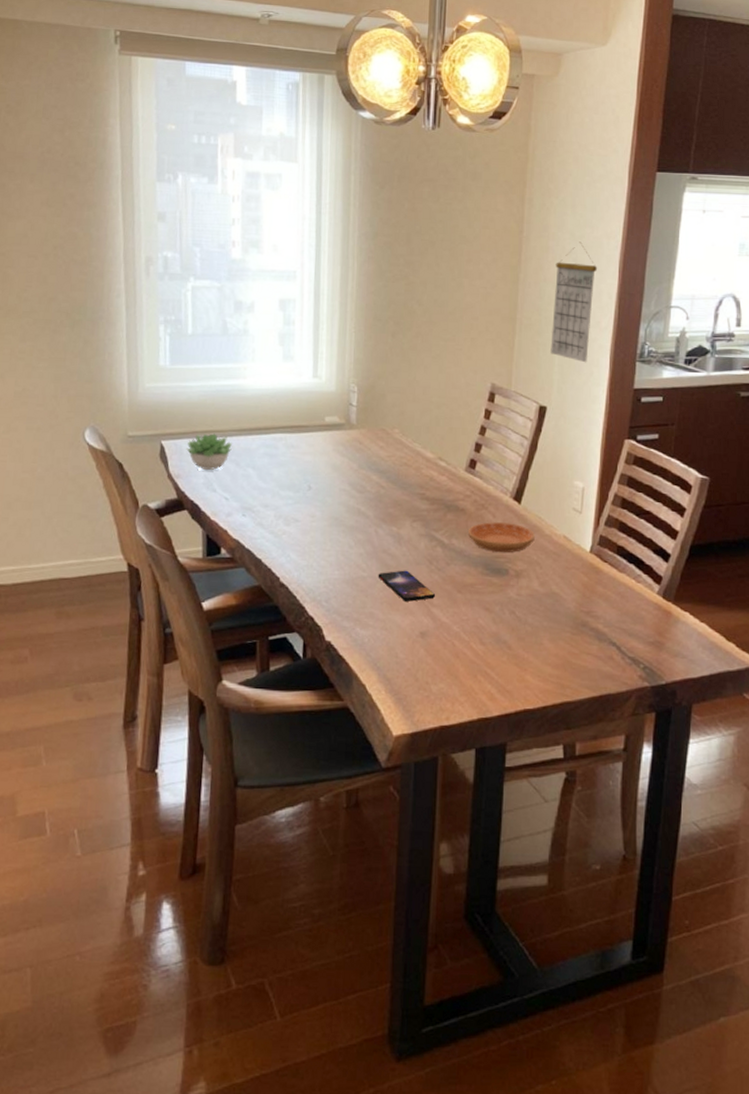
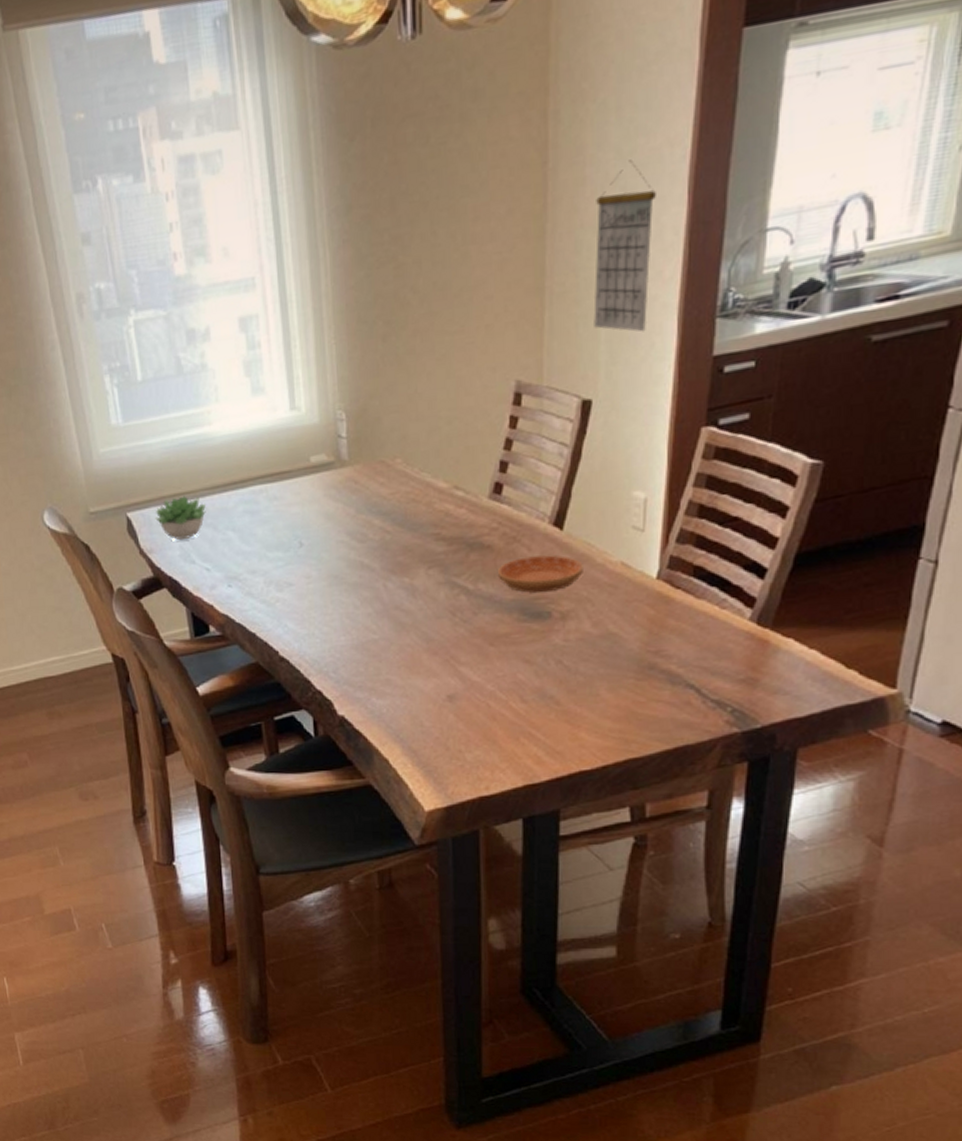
smartphone: present [378,570,436,602] -> none [391,626,463,663]

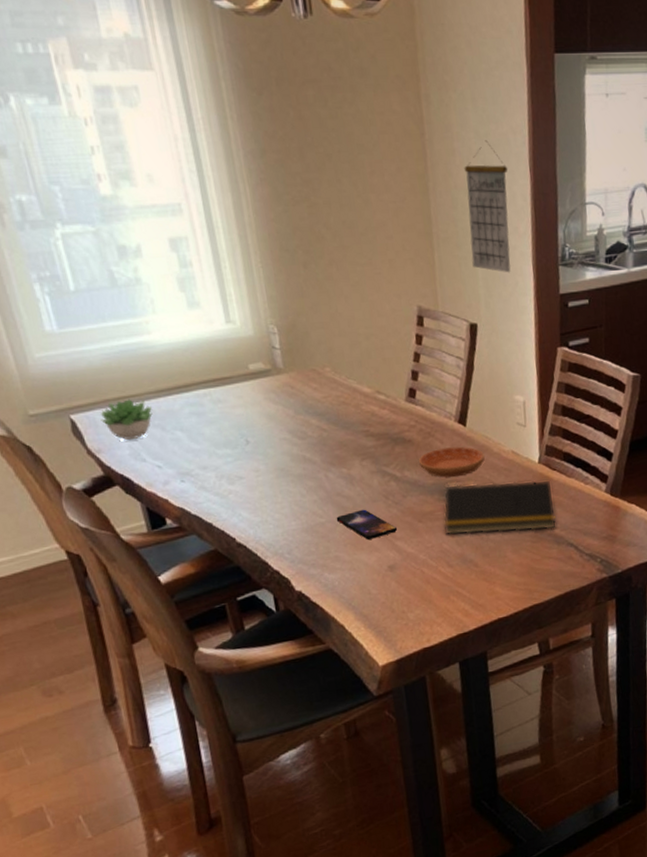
smartphone: none [391,626,463,663] -> present [336,509,398,540]
notepad: none [520,601,673,665] -> present [444,481,556,535]

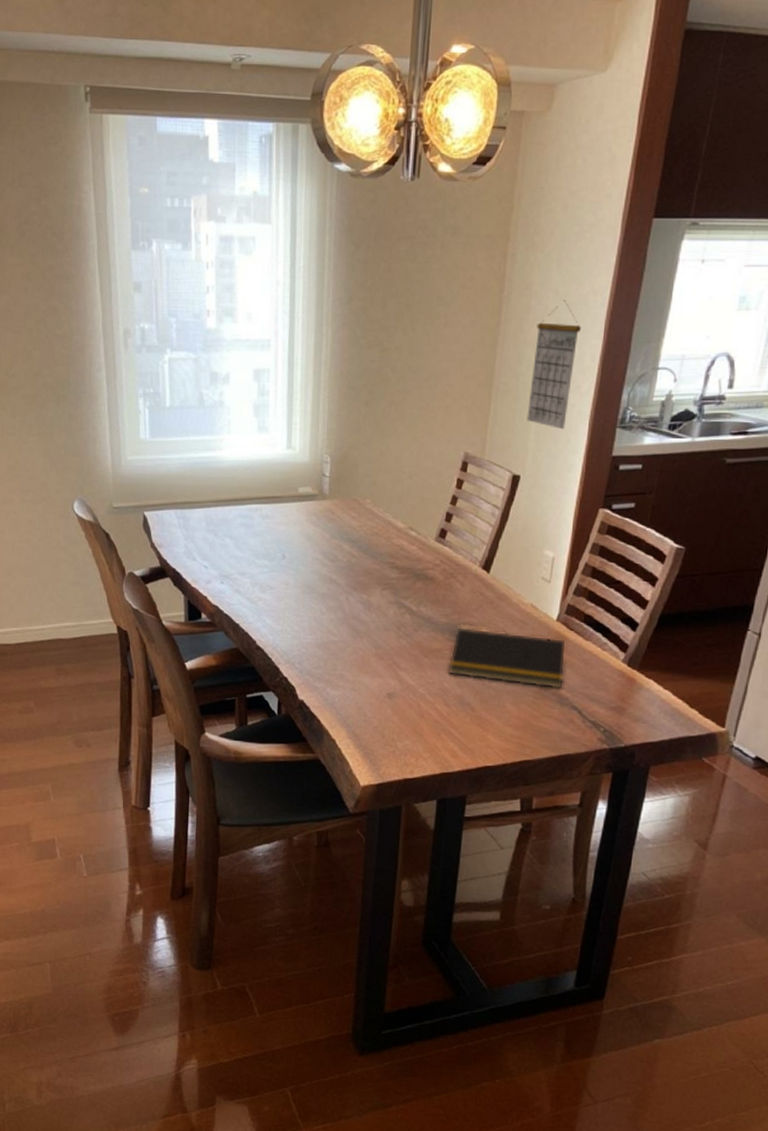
succulent plant: present [100,399,153,440] -> none [167,504,210,540]
smartphone: present [336,509,398,540] -> none [348,635,403,665]
saucer: present [419,446,485,478] -> none [437,590,502,620]

